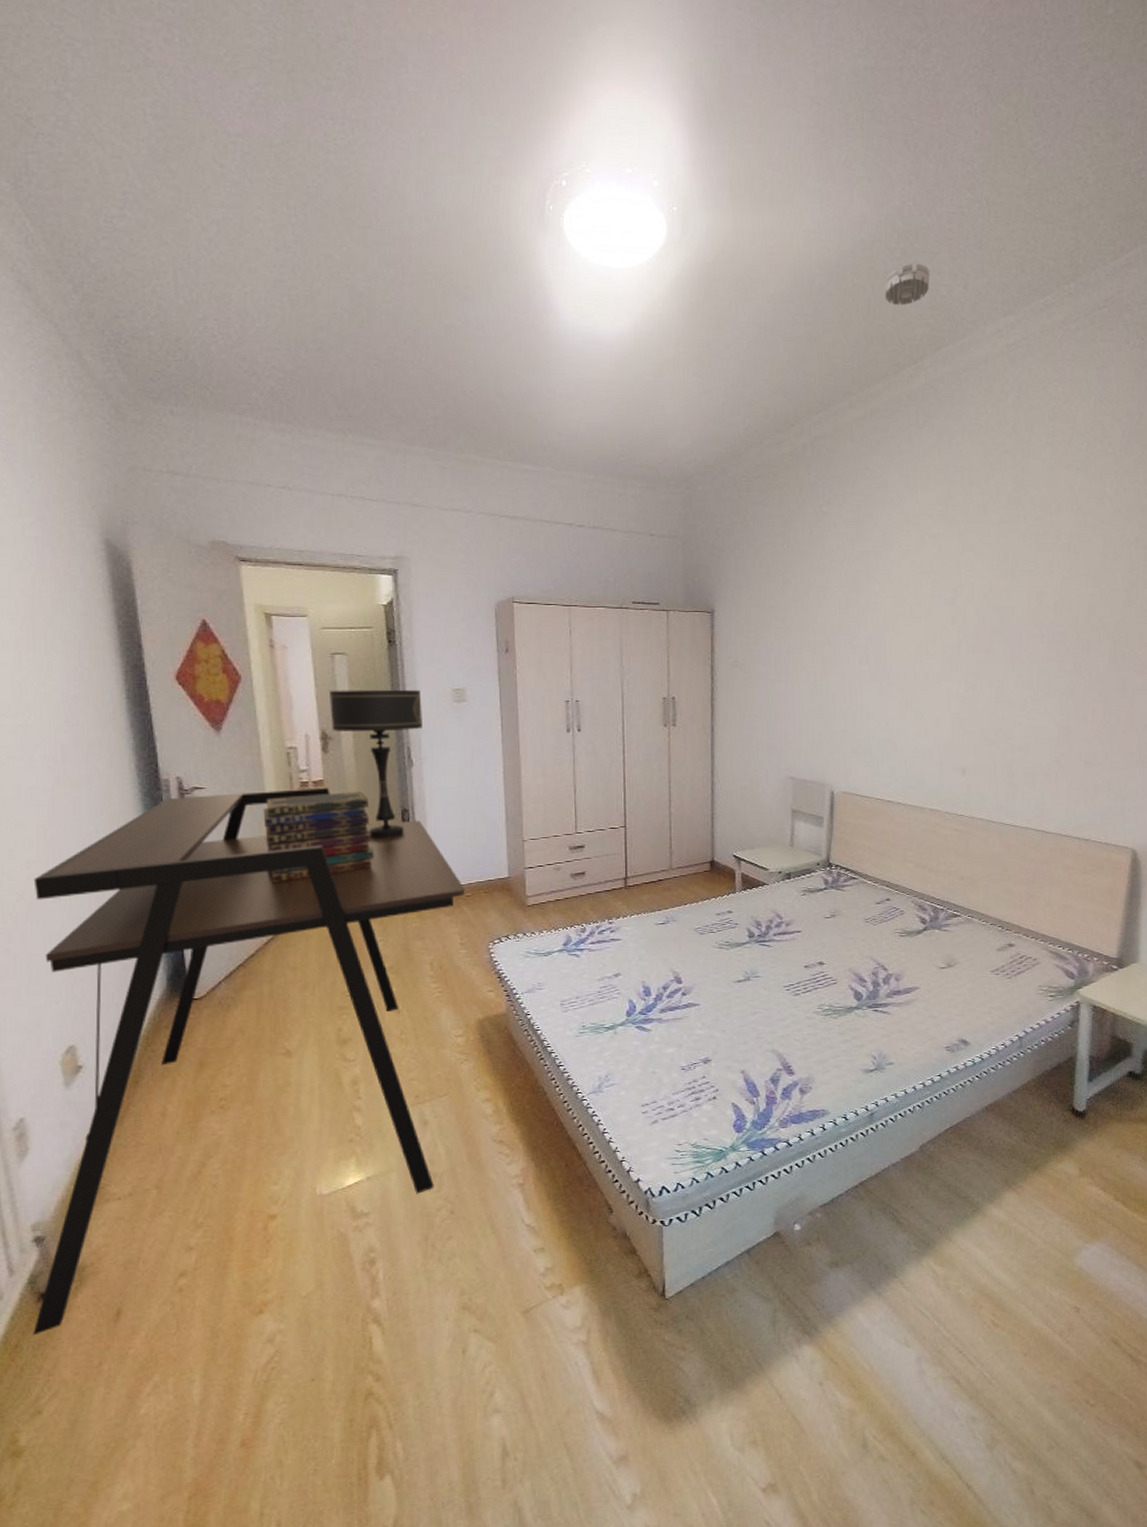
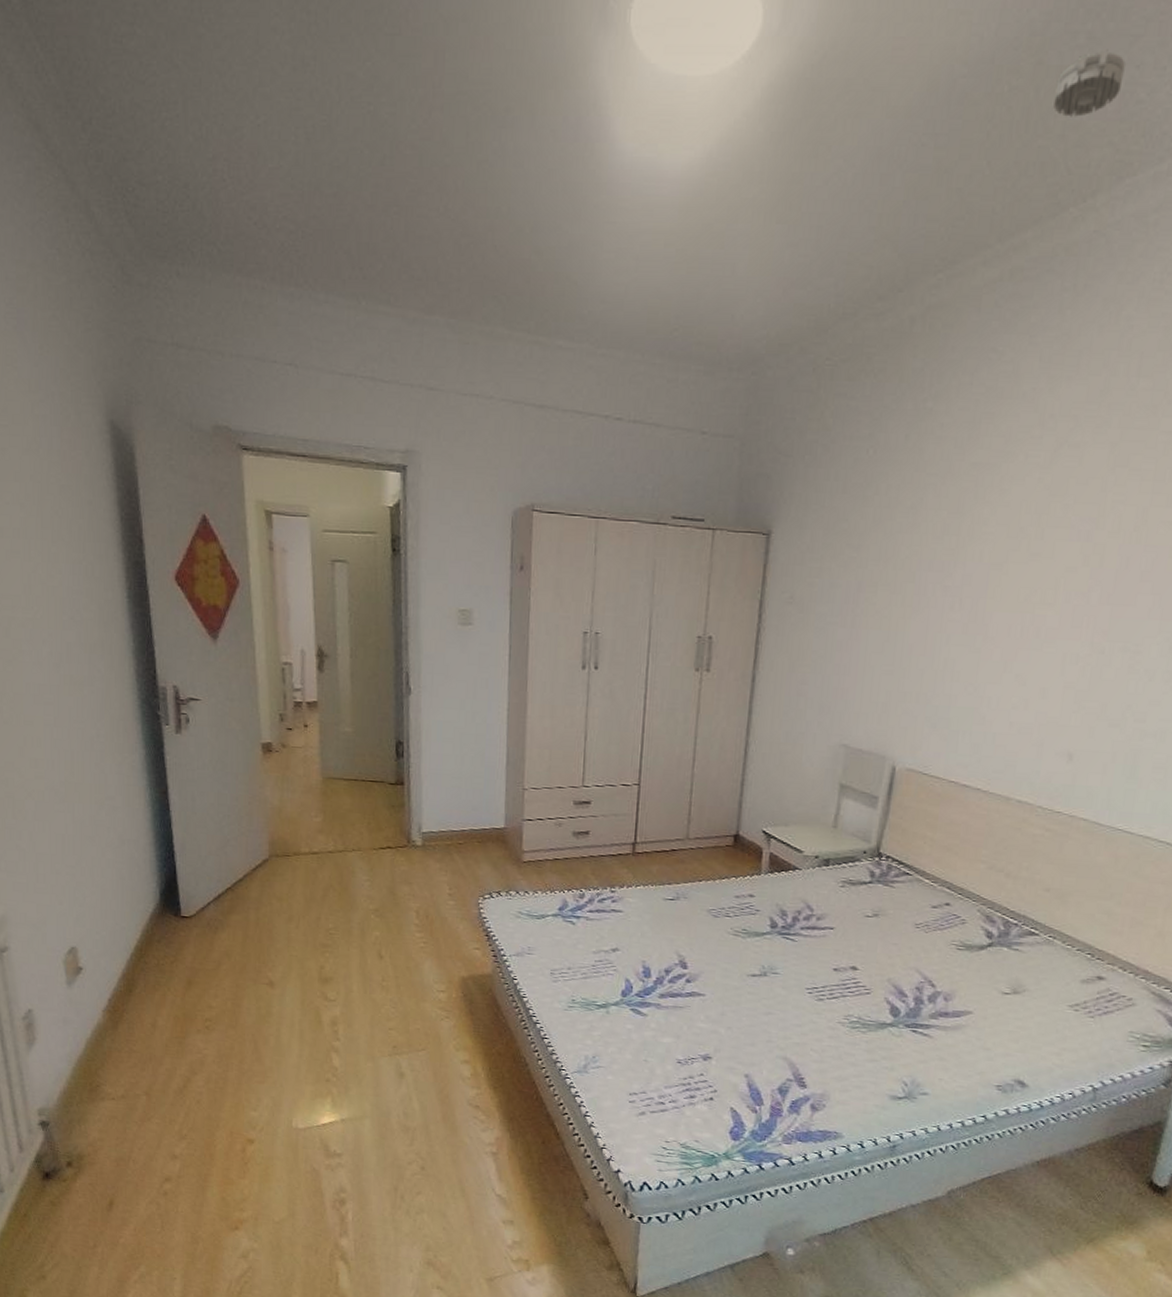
desk: present [33,787,465,1336] -> none [39,707,457,1210]
book stack: present [263,791,374,884] -> none [256,716,365,809]
table lamp: present [329,689,423,839] -> none [327,602,424,772]

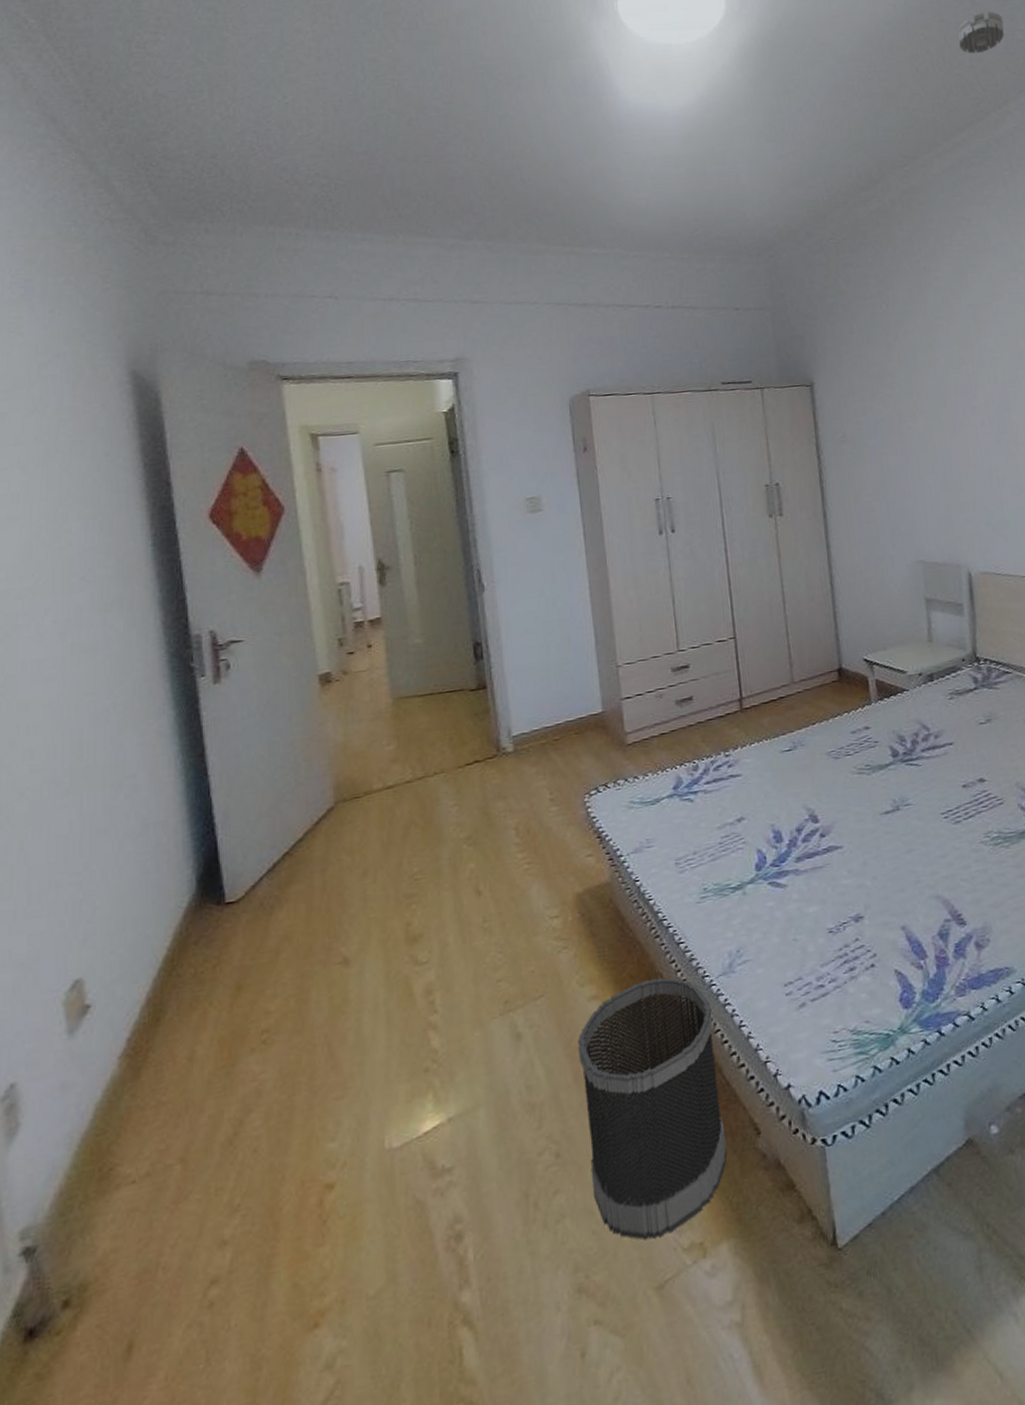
wastebasket: none [447,1059,563,1247] -> present [578,977,728,1241]

